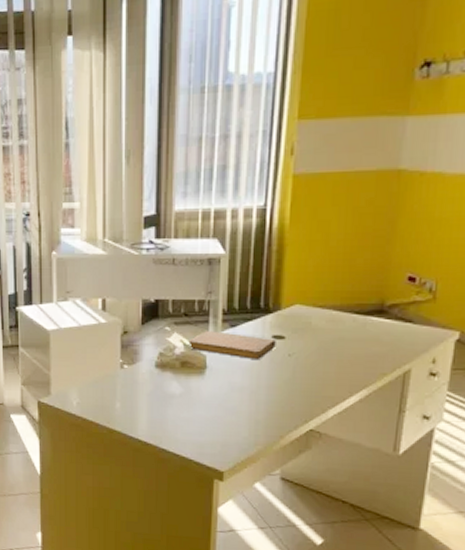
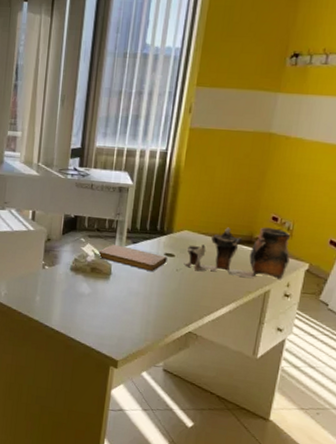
pottery set: none [297,291,434,357] -> present [184,227,291,281]

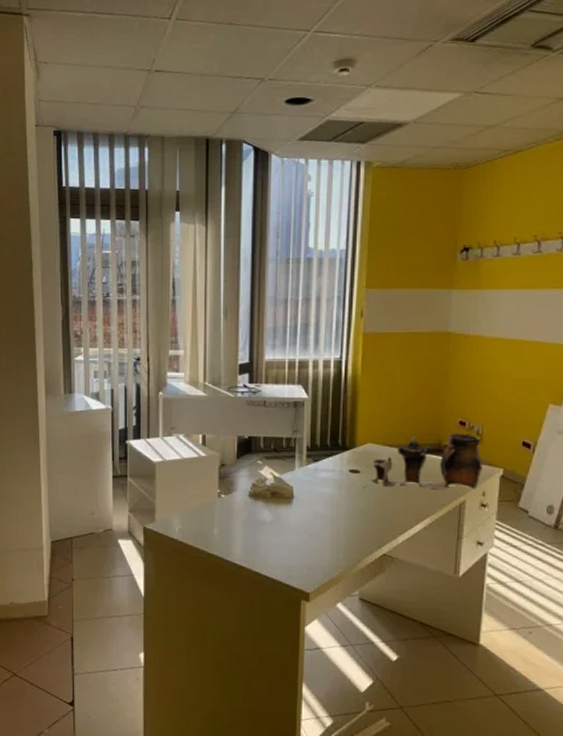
notebook: present [98,244,167,271] -> none [277,464,352,491]

